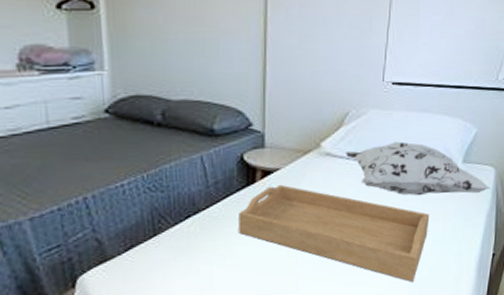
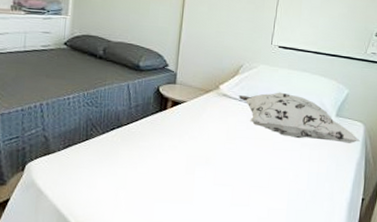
serving tray: present [238,184,430,282] -> none [150,113,307,211]

